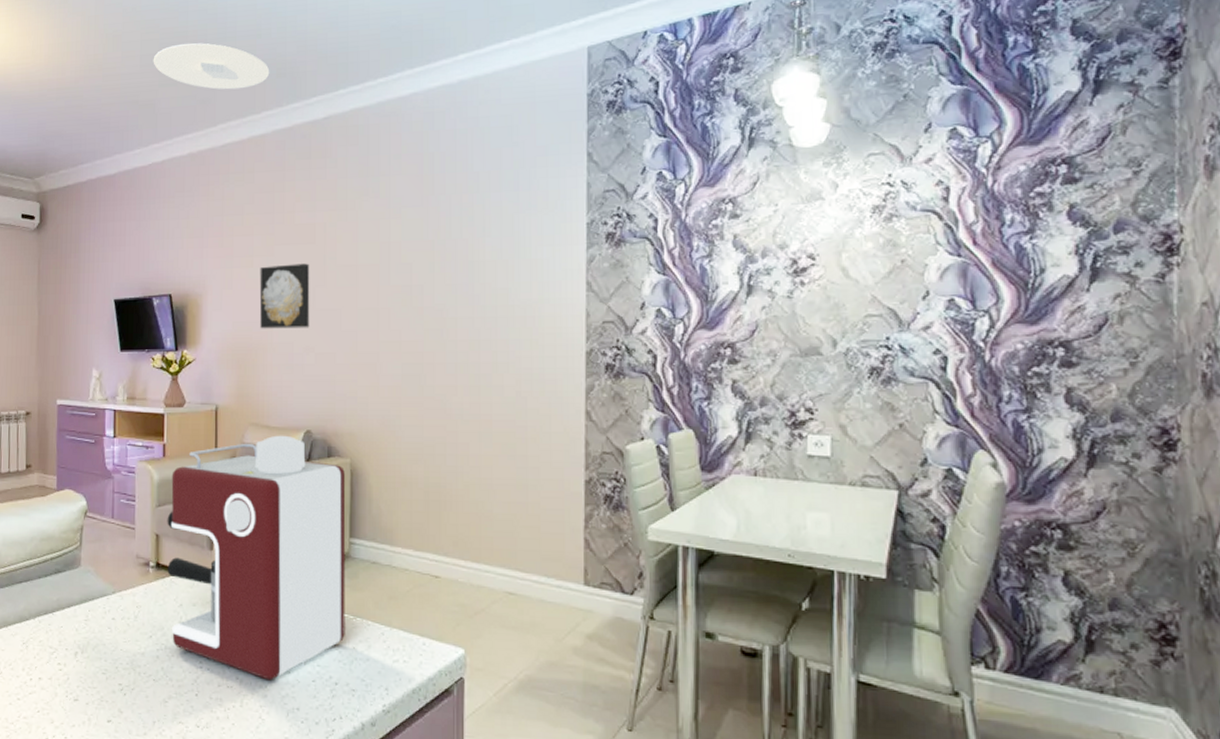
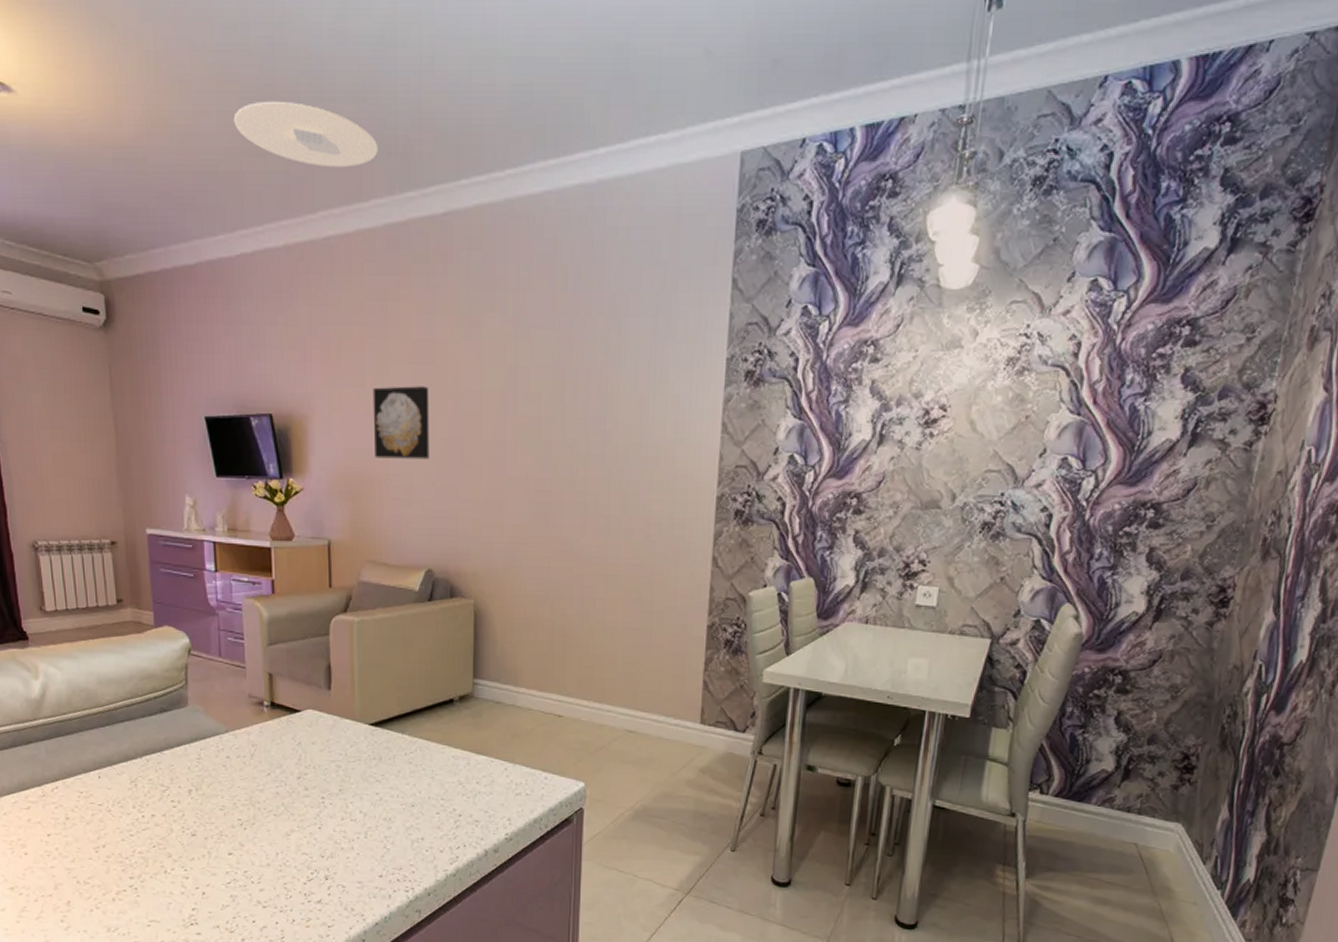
coffee maker: present [167,435,346,681] -> none [280,573,469,814]

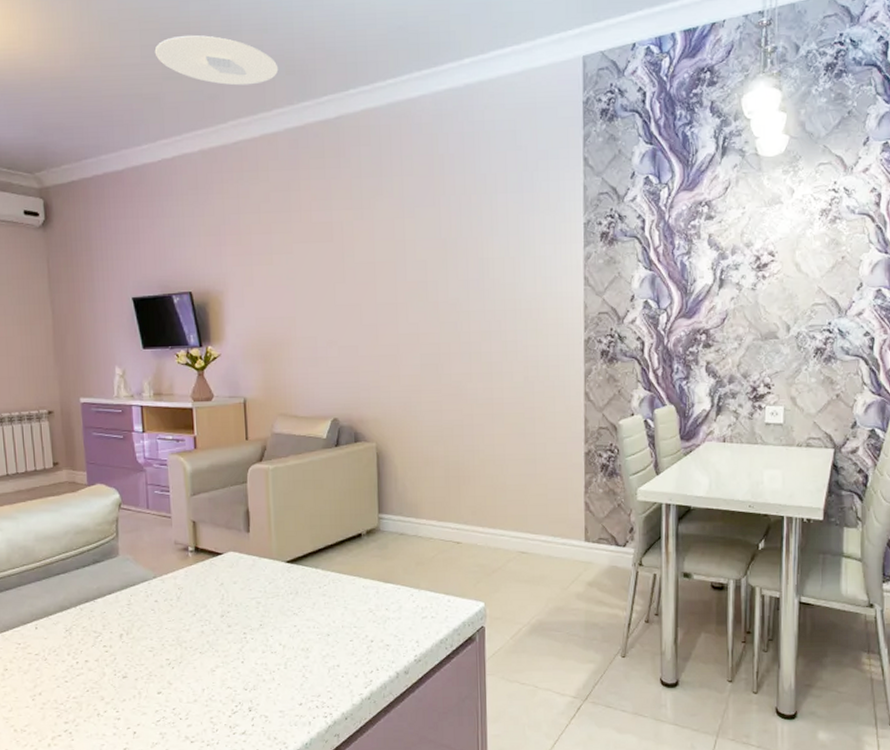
wall art: present [373,386,430,460] -> none [279,261,332,324]

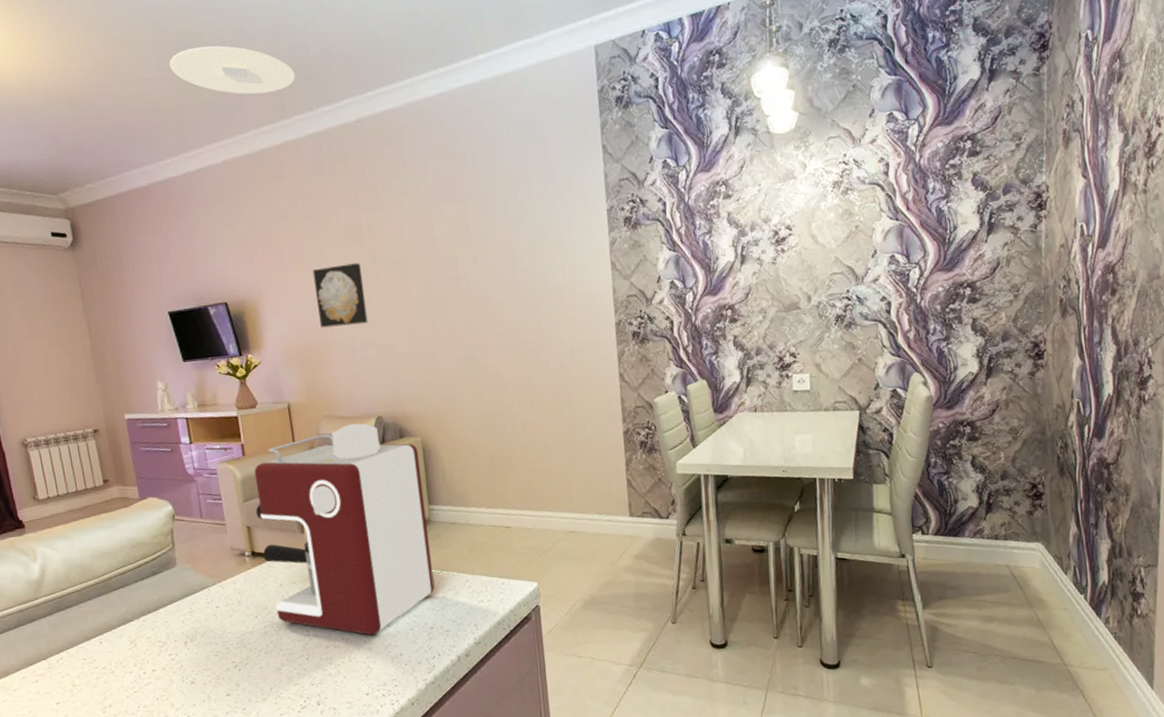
coffee maker: none [202,423,378,644] -> present [254,423,435,636]
wall art: none [279,261,332,324] -> present [312,263,368,328]

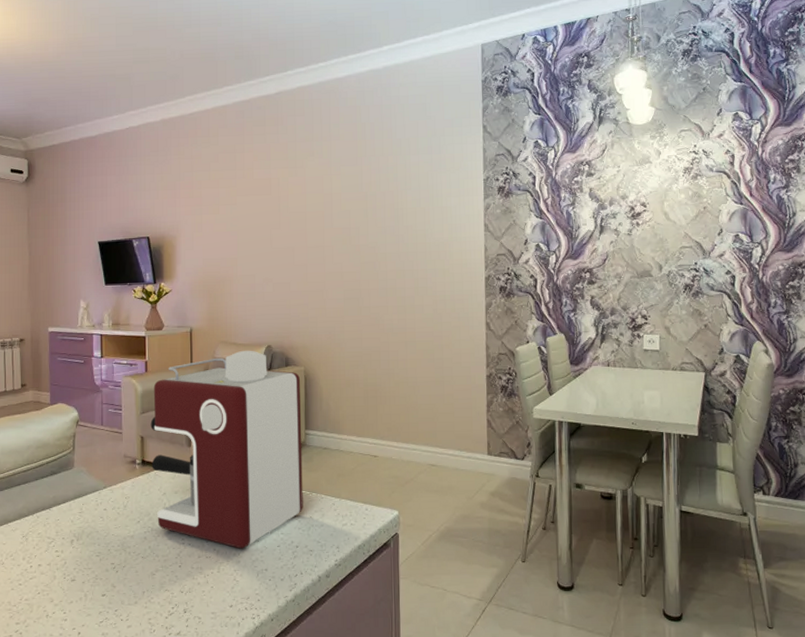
ceiling light: present [169,45,296,95] -> none [127,27,229,68]
wall art: present [312,263,368,328] -> none [225,211,268,264]

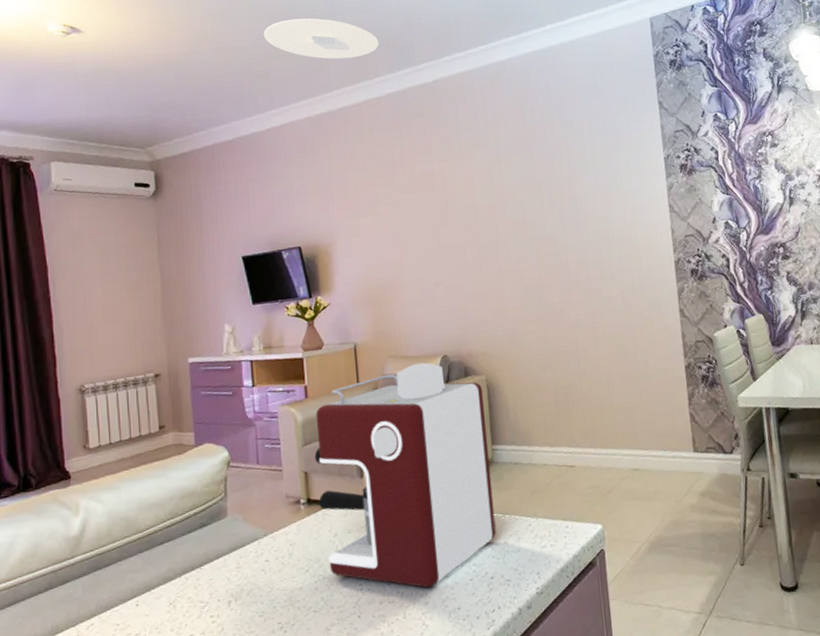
ceiling light: none [127,27,229,68] -> present [263,18,379,59]

